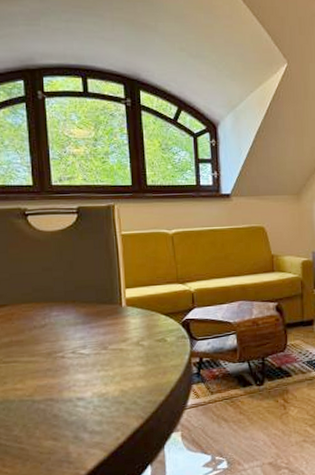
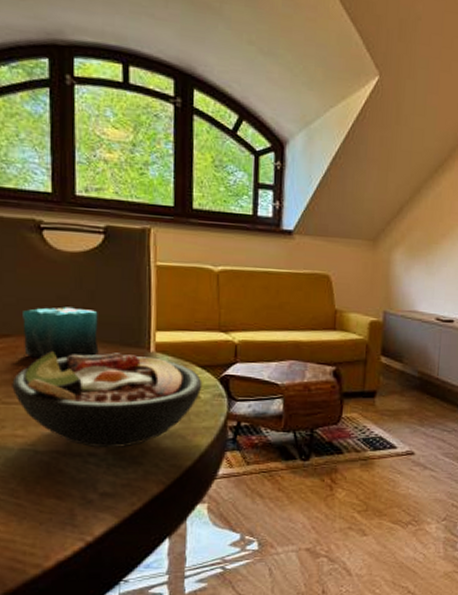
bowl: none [10,310,168,393] -> present [12,351,203,449]
candle: none [15,276,80,322] -> present [23,307,99,361]

